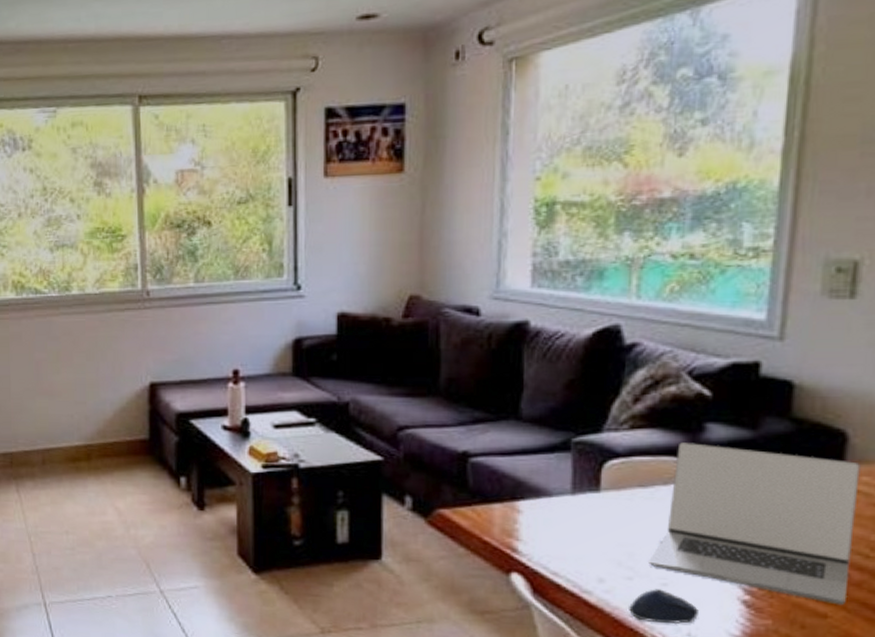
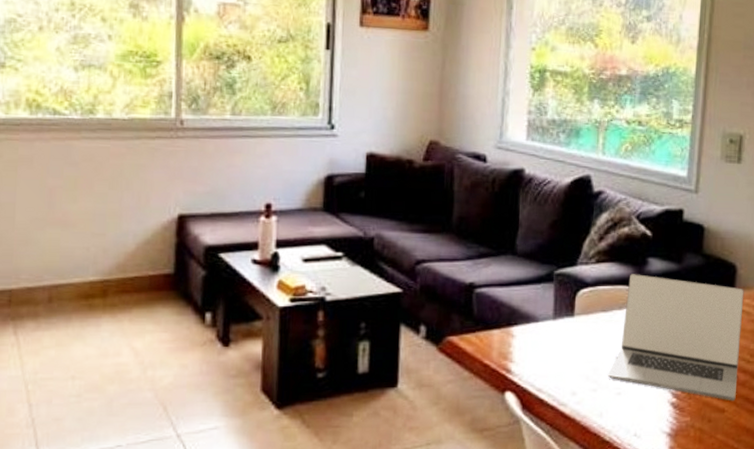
computer mouse: present [629,589,700,624] -> none [593,398,643,427]

